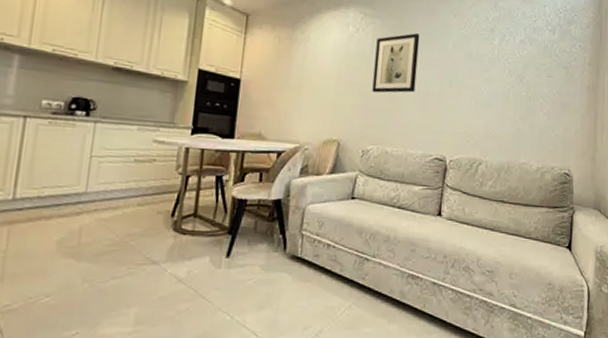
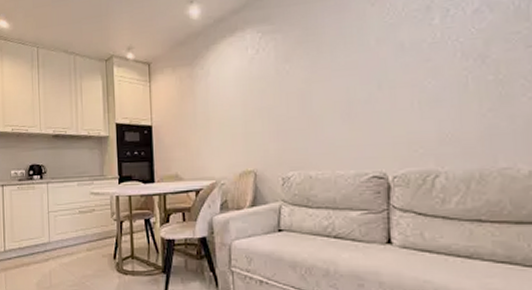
wall art: present [372,33,420,93] -> none [280,37,335,114]

